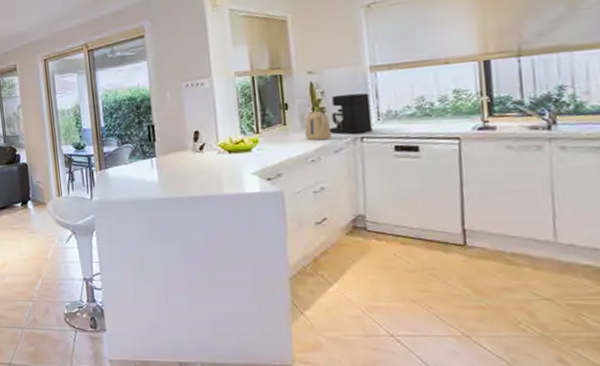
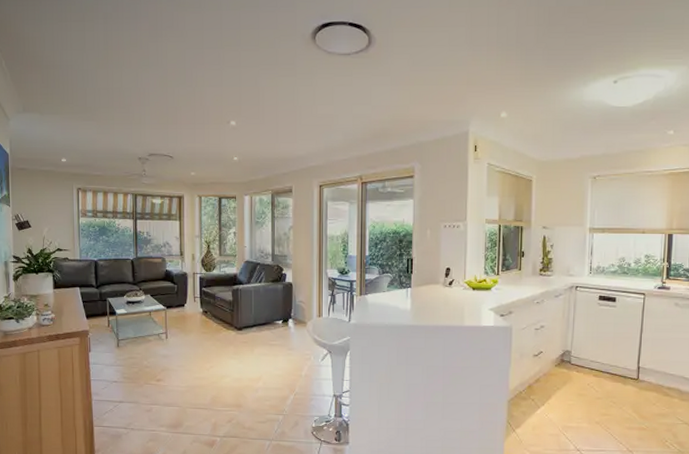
kettle: present [305,111,332,141] -> none [535,261,555,286]
coffee maker: present [329,93,373,135] -> none [553,249,586,284]

